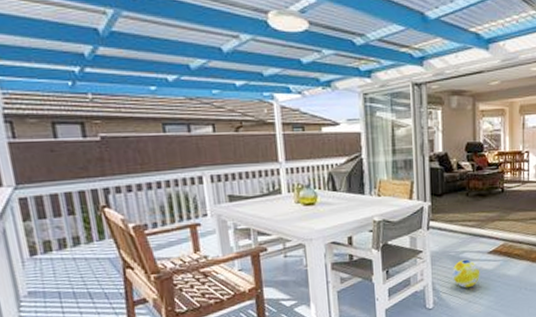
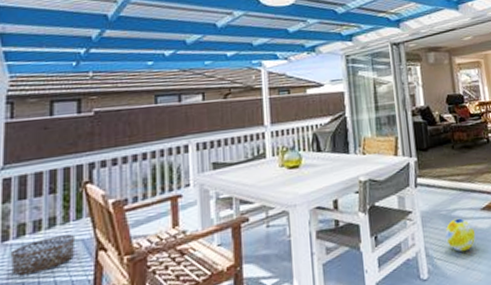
basket: none [40,252,104,285] -> present [10,234,76,275]

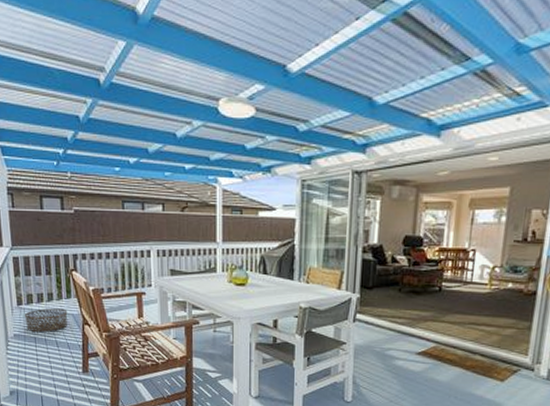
ball: present [445,218,476,252] -> none [375,357,406,387]

